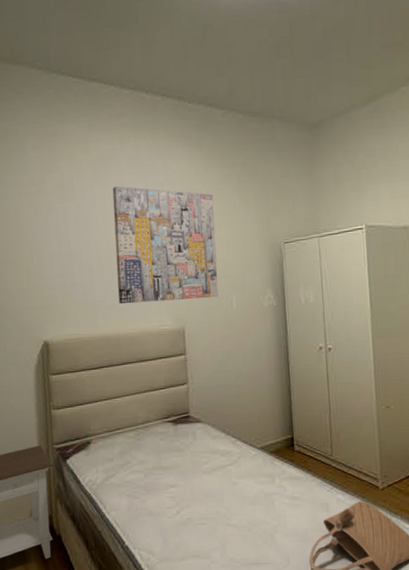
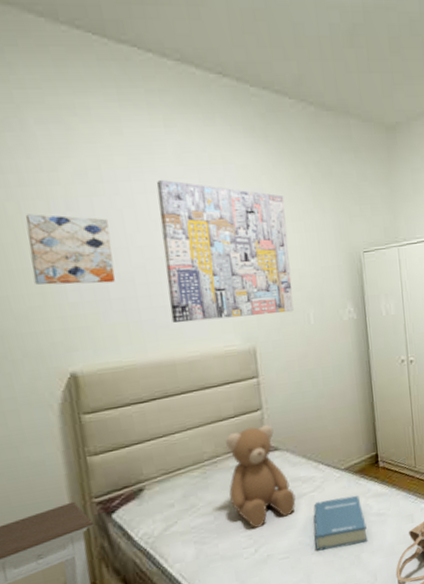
wall art: none [21,217,79,272] -> present [25,214,115,285]
teddy bear: none [156,398,215,491] -> present [226,425,296,528]
hardback book: none [230,475,282,524] -> present [313,495,368,551]

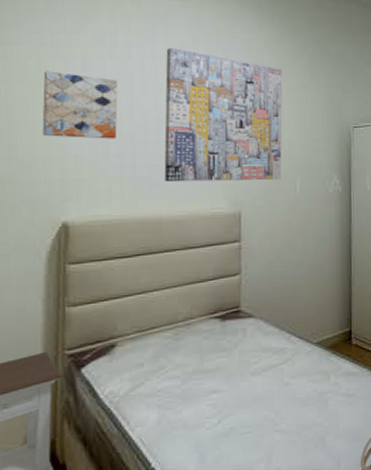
teddy bear: present [226,425,296,528] -> none [199,290,265,397]
hardback book: present [313,495,368,551] -> none [280,372,334,429]

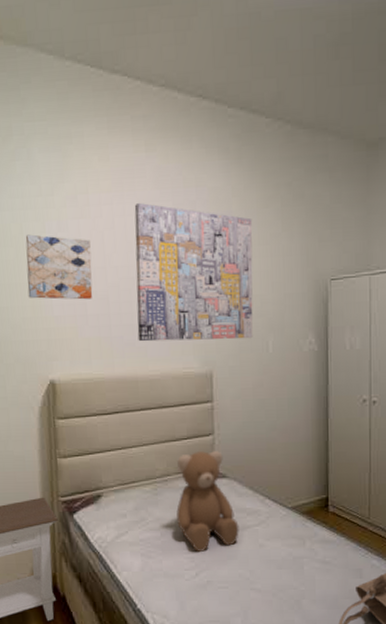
teddy bear: none [199,290,265,397] -> present [176,451,239,552]

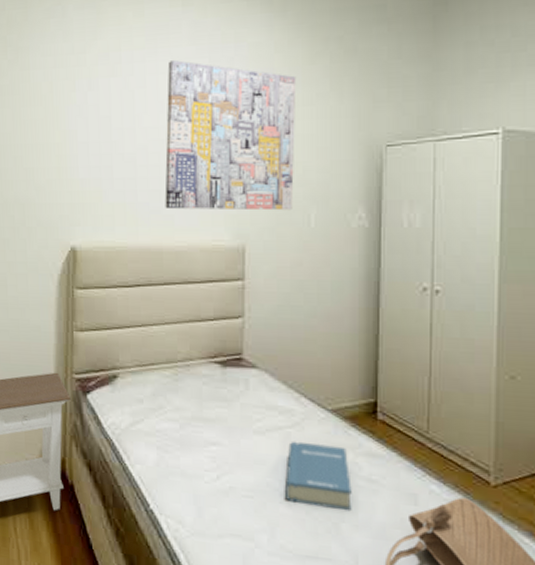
wall art: present [25,234,93,300] -> none [54,93,121,162]
teddy bear: present [176,451,239,552] -> none [198,335,269,452]
hardback book: none [255,536,310,590] -> present [285,441,352,512]

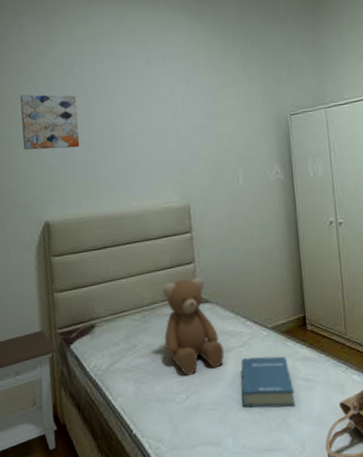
wall art: none [54,93,121,162] -> present [20,94,80,150]
wall art: present [164,59,297,211] -> none [112,60,224,182]
teddy bear: none [198,335,269,452] -> present [162,278,225,375]

